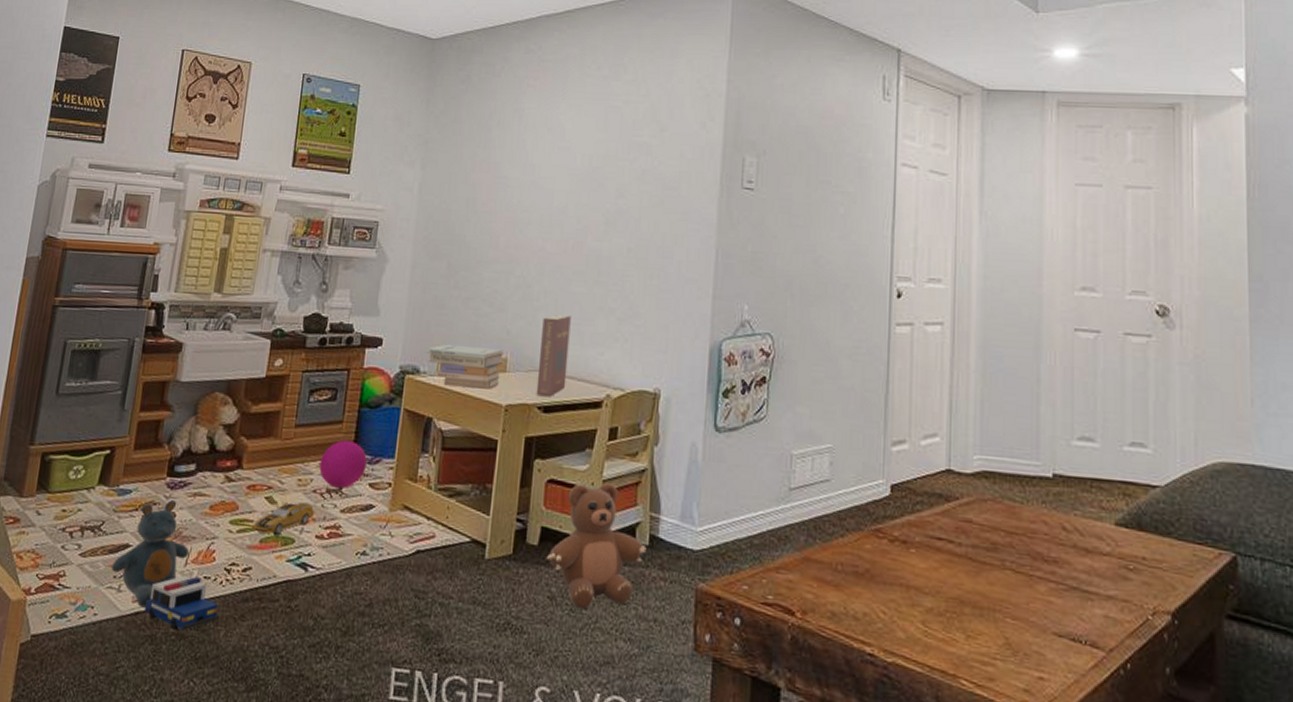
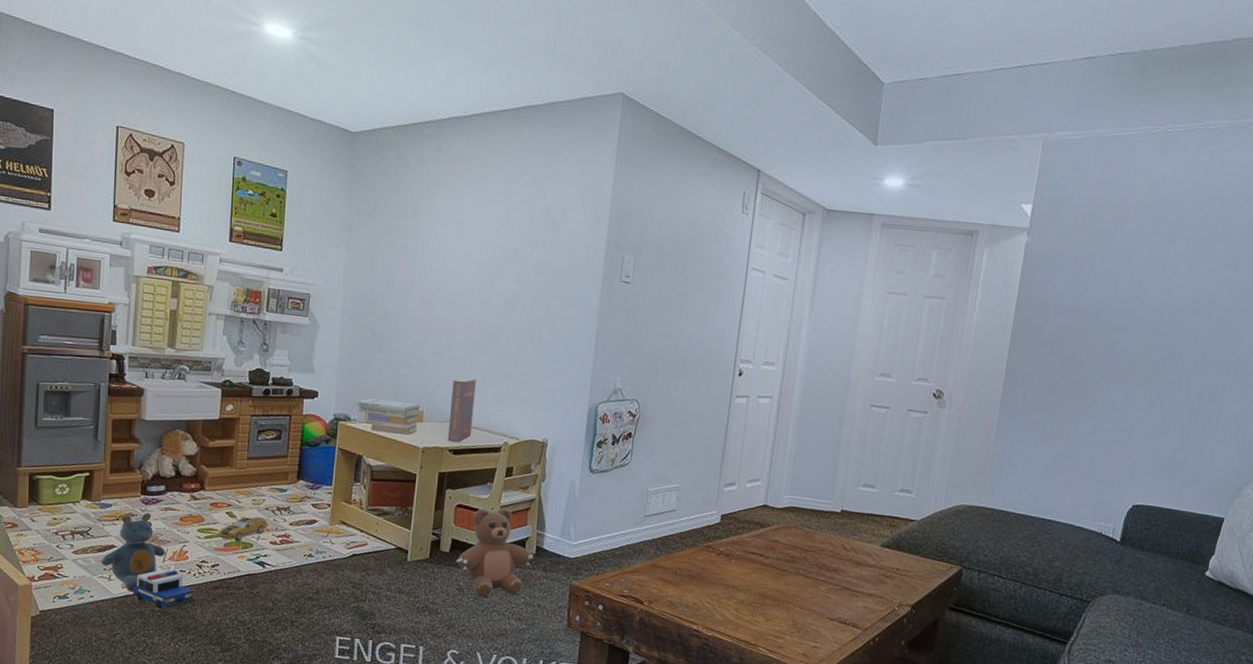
ball: present [319,440,367,488] -> none [270,470,309,507]

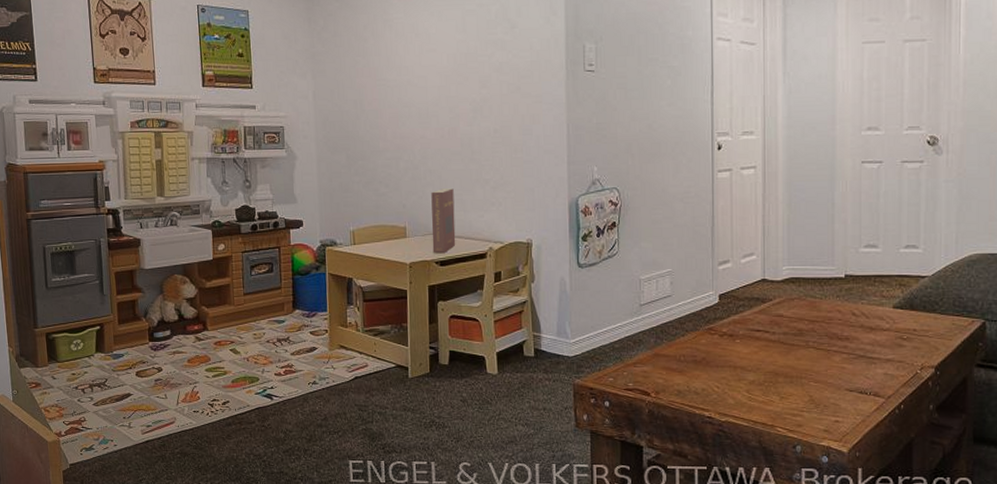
stuffed animal: present [102,513,165,592] -> none [120,359,178,437]
police car: present [133,569,195,609] -> none [152,412,211,450]
toy car: present [218,516,268,541] -> none [225,350,271,376]
books: present [354,398,421,435] -> none [338,220,403,253]
teddy bear: present [455,508,534,598] -> none [455,314,533,407]

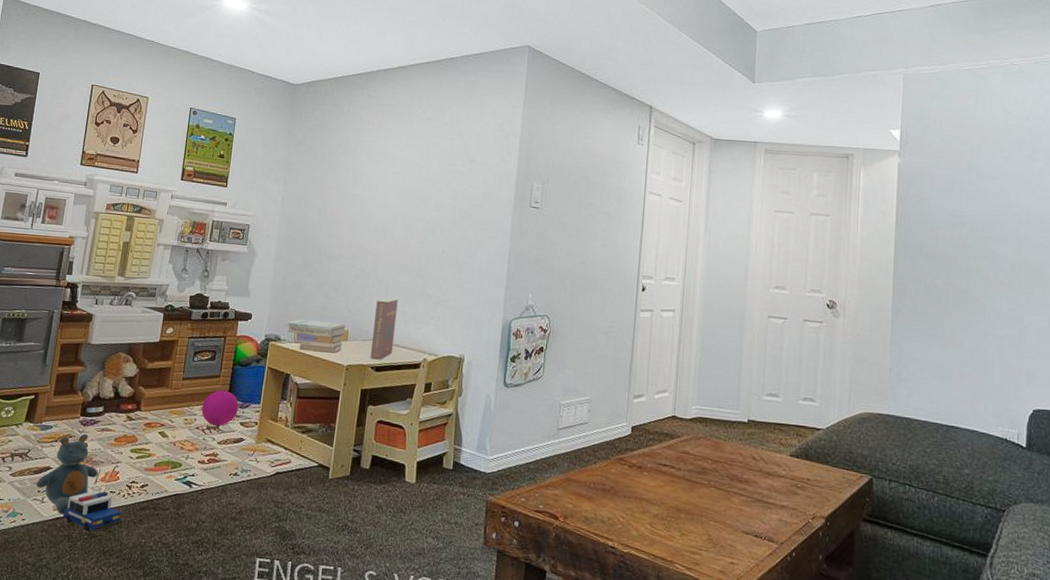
stuffed animal: none [120,359,178,437] -> present [36,434,98,515]
police car: none [152,412,211,450] -> present [63,490,122,532]
ball: none [268,302,306,337] -> present [201,390,239,426]
books: none [338,220,403,253] -> present [285,319,346,353]

